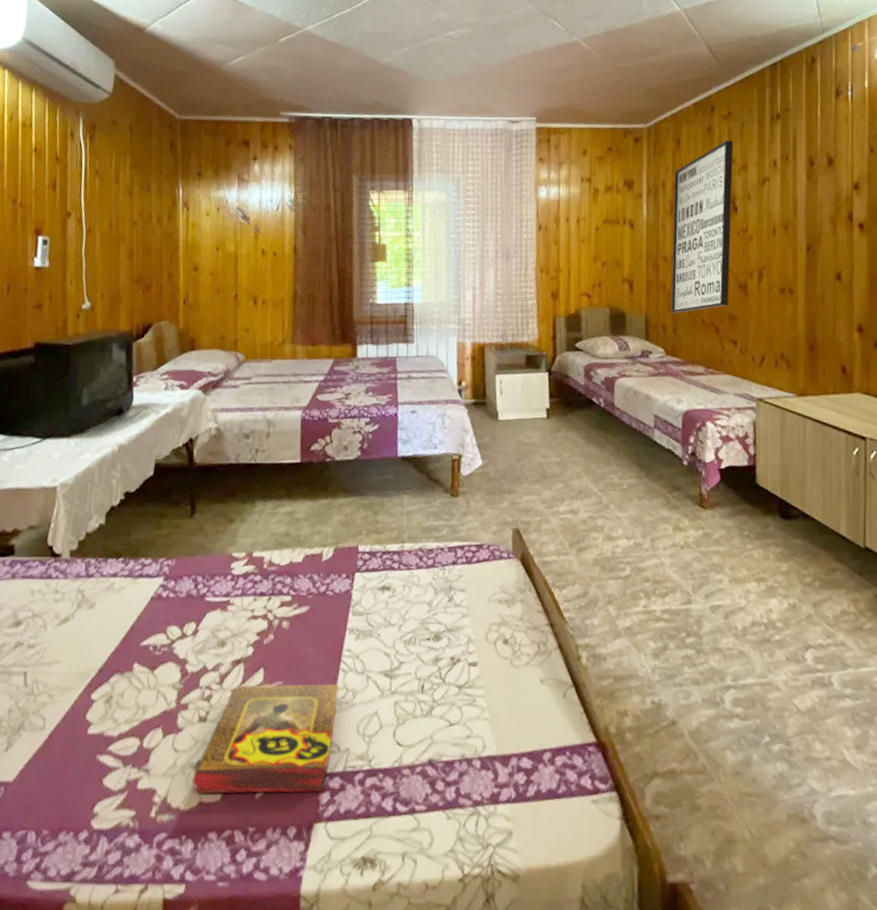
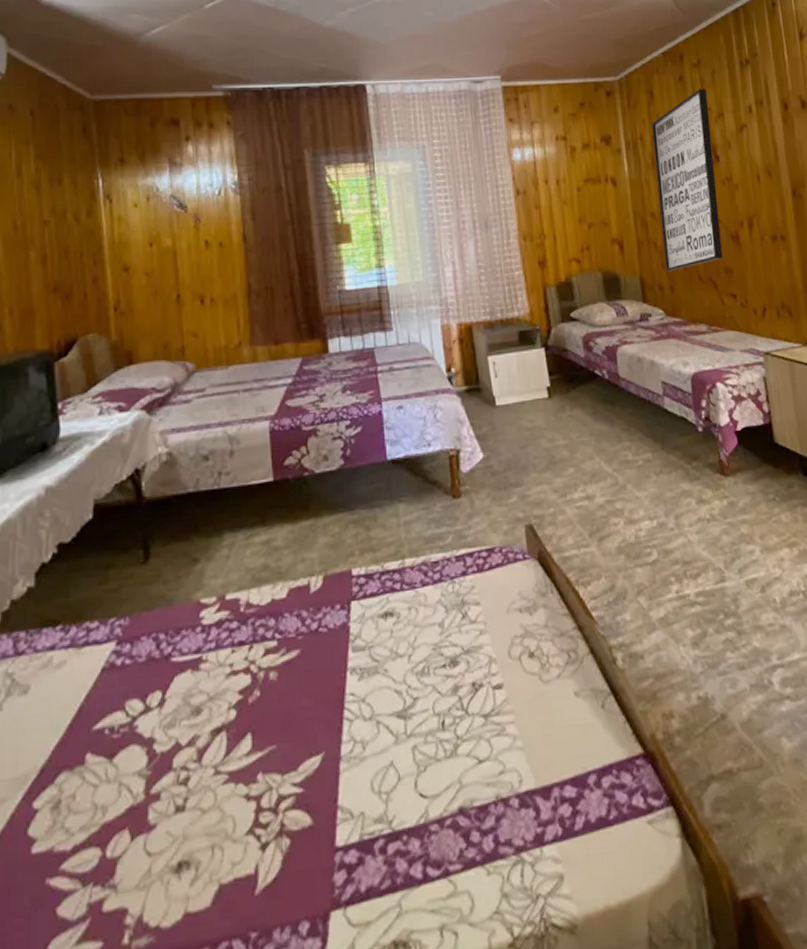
book: present [192,684,339,794] -> none [173,737,345,903]

